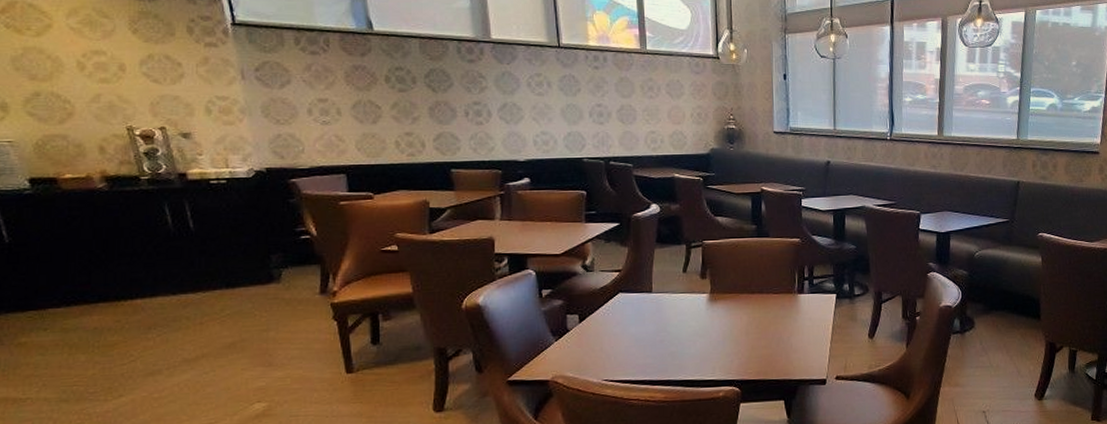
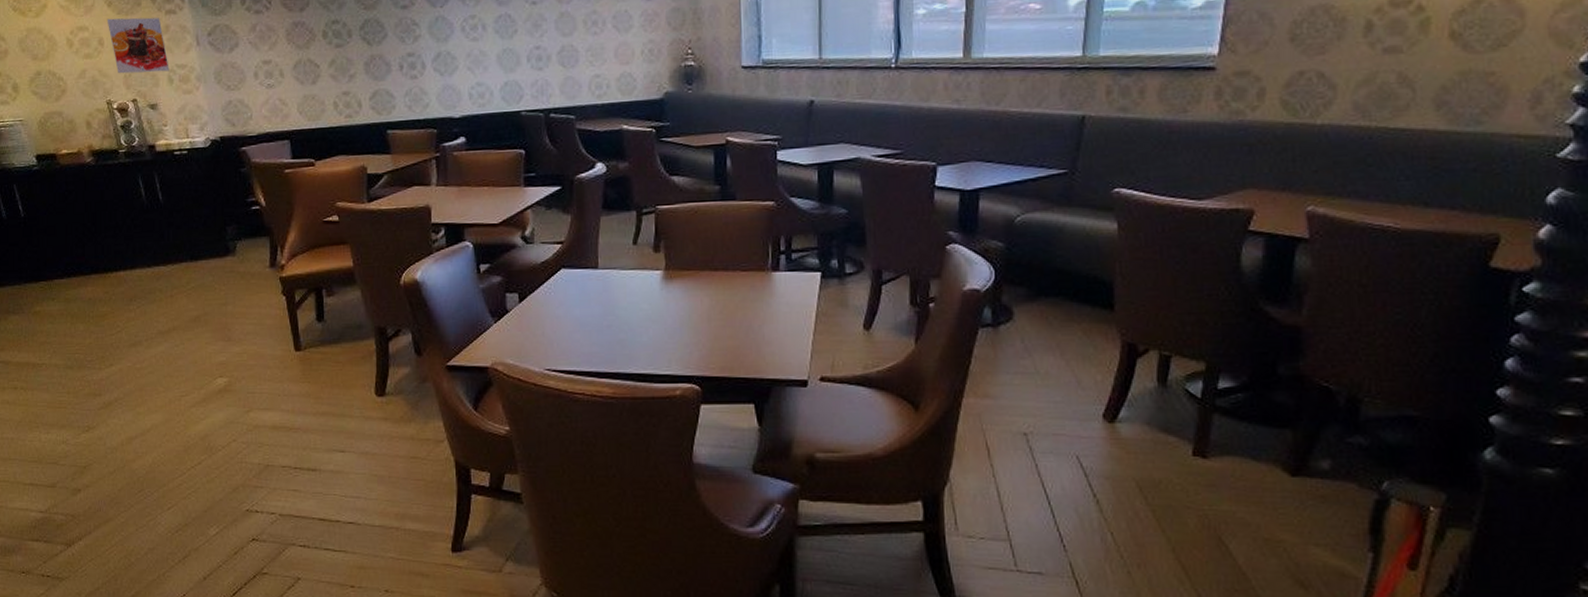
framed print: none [130,45,208,102] -> present [106,17,169,74]

